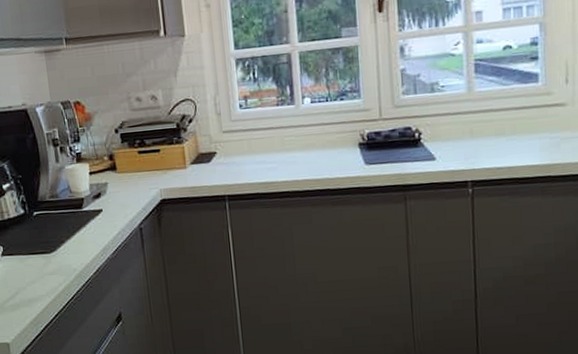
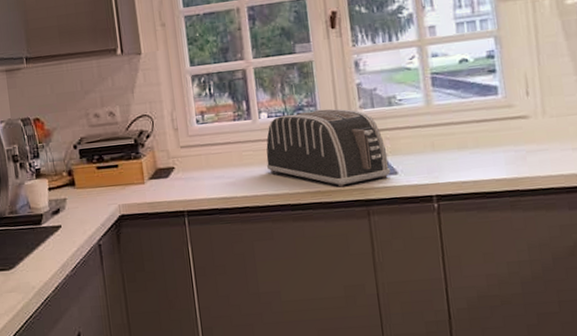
toaster: none [307,94,429,173] -> present [266,108,391,187]

